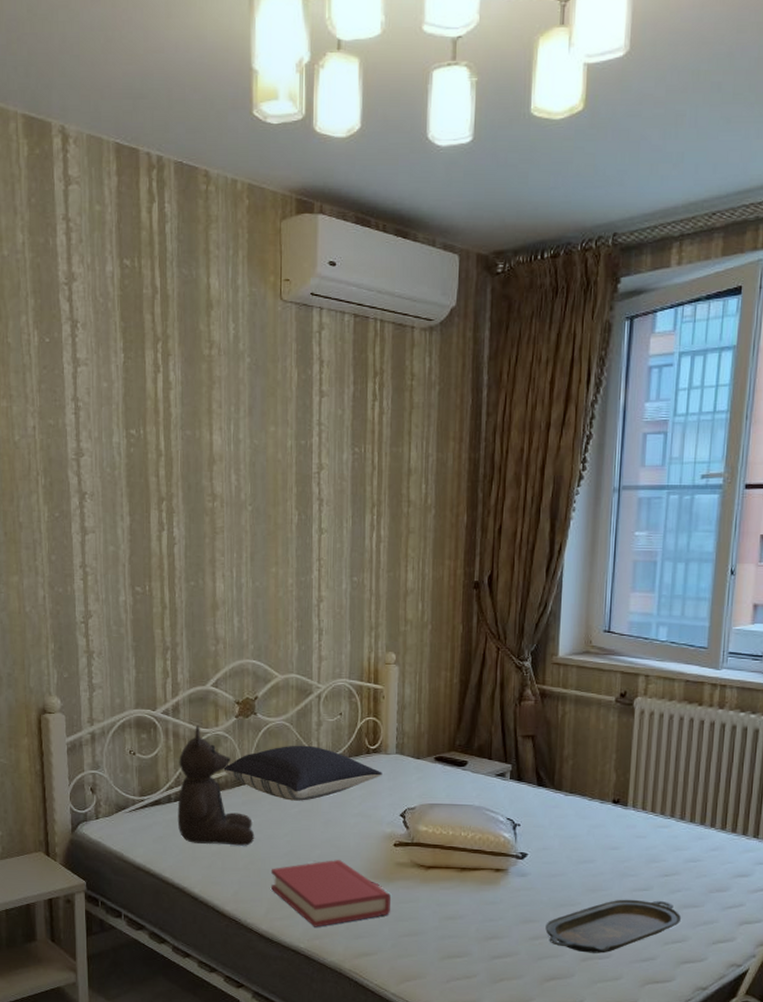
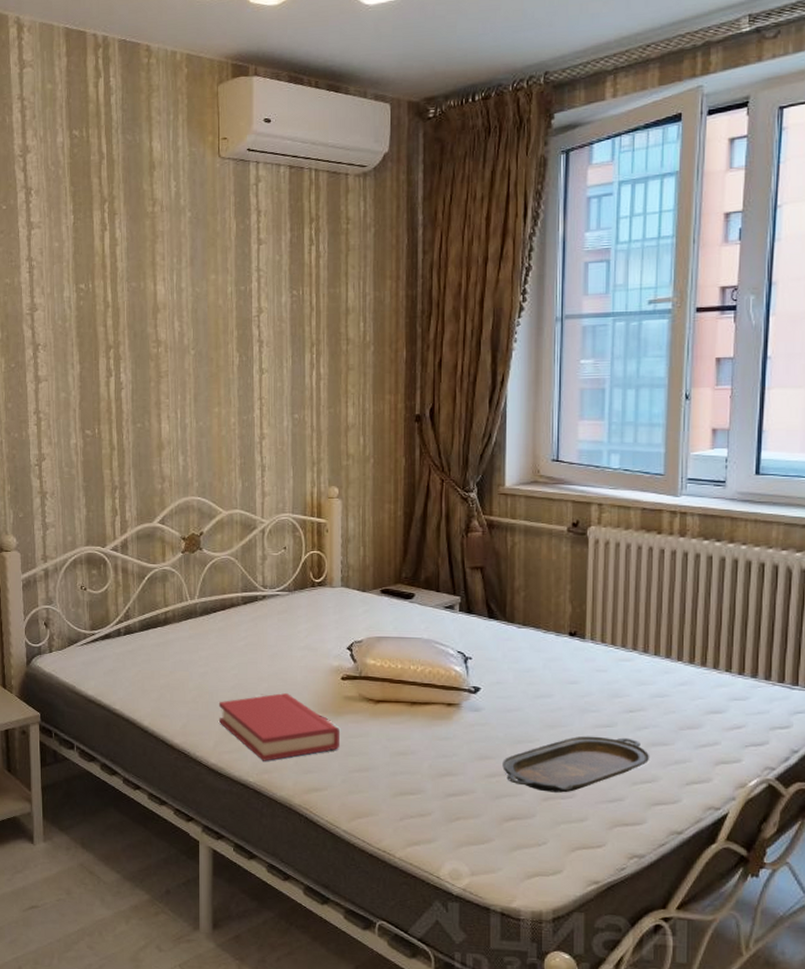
teddy bear: present [177,725,255,846] -> none [127,560,202,679]
pillow: present [223,745,382,801] -> none [171,579,328,635]

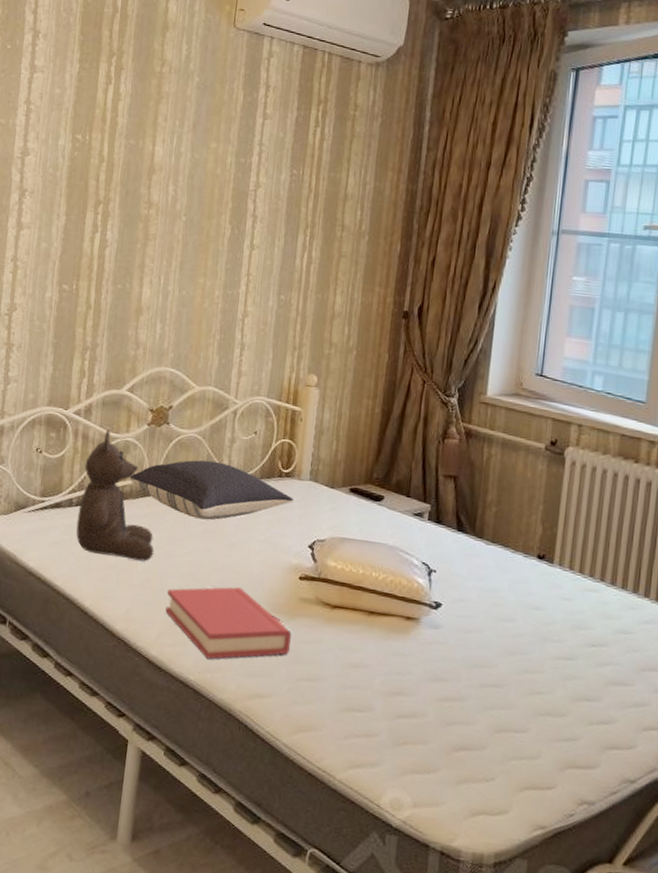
teddy bear: none [127,560,202,679] -> present [76,429,154,562]
pillow: none [171,579,328,635] -> present [129,460,294,521]
serving tray: present [502,736,650,793] -> none [457,666,609,727]

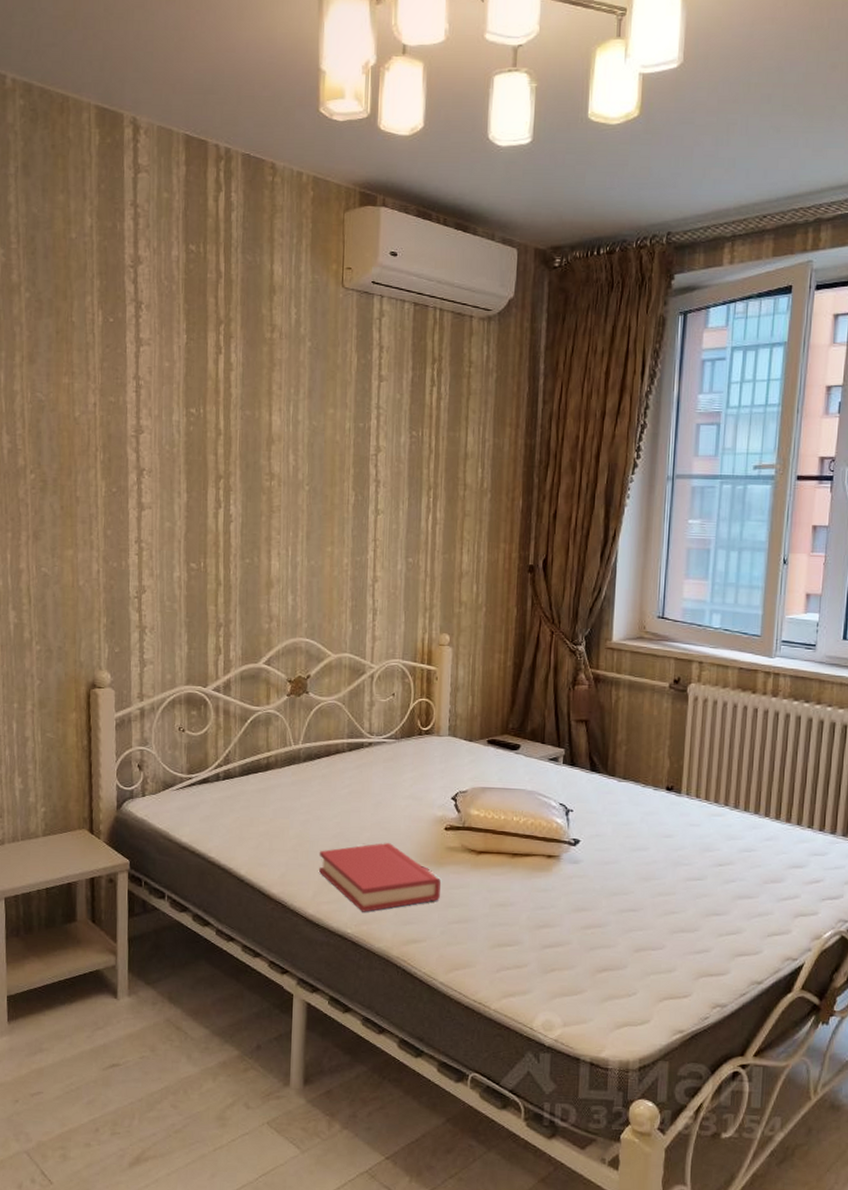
teddy bear: present [76,429,154,562] -> none [225,703,304,827]
pillow: present [129,460,294,521] -> none [273,725,434,782]

